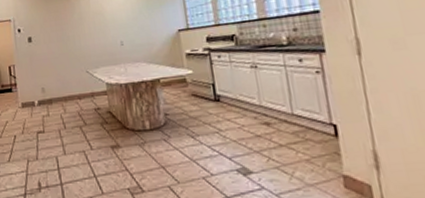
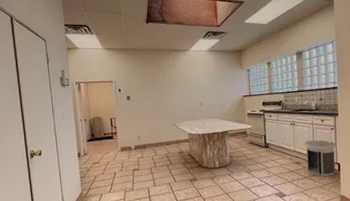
trash can: none [274,88,331,145] -> present [304,140,337,177]

